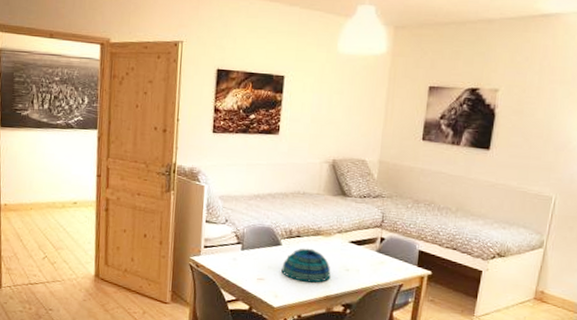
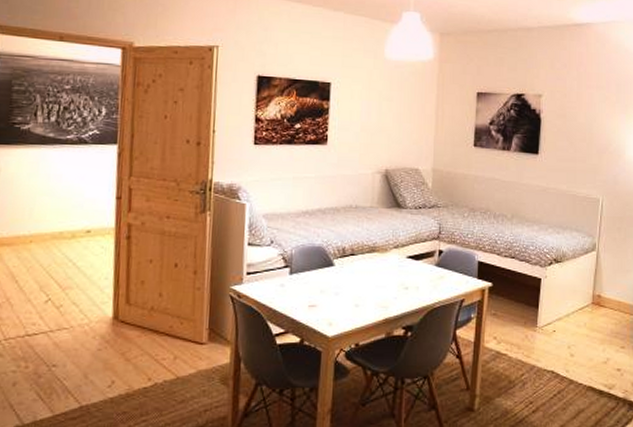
decorative bowl: present [281,248,331,283] -> none [335,267,389,305]

